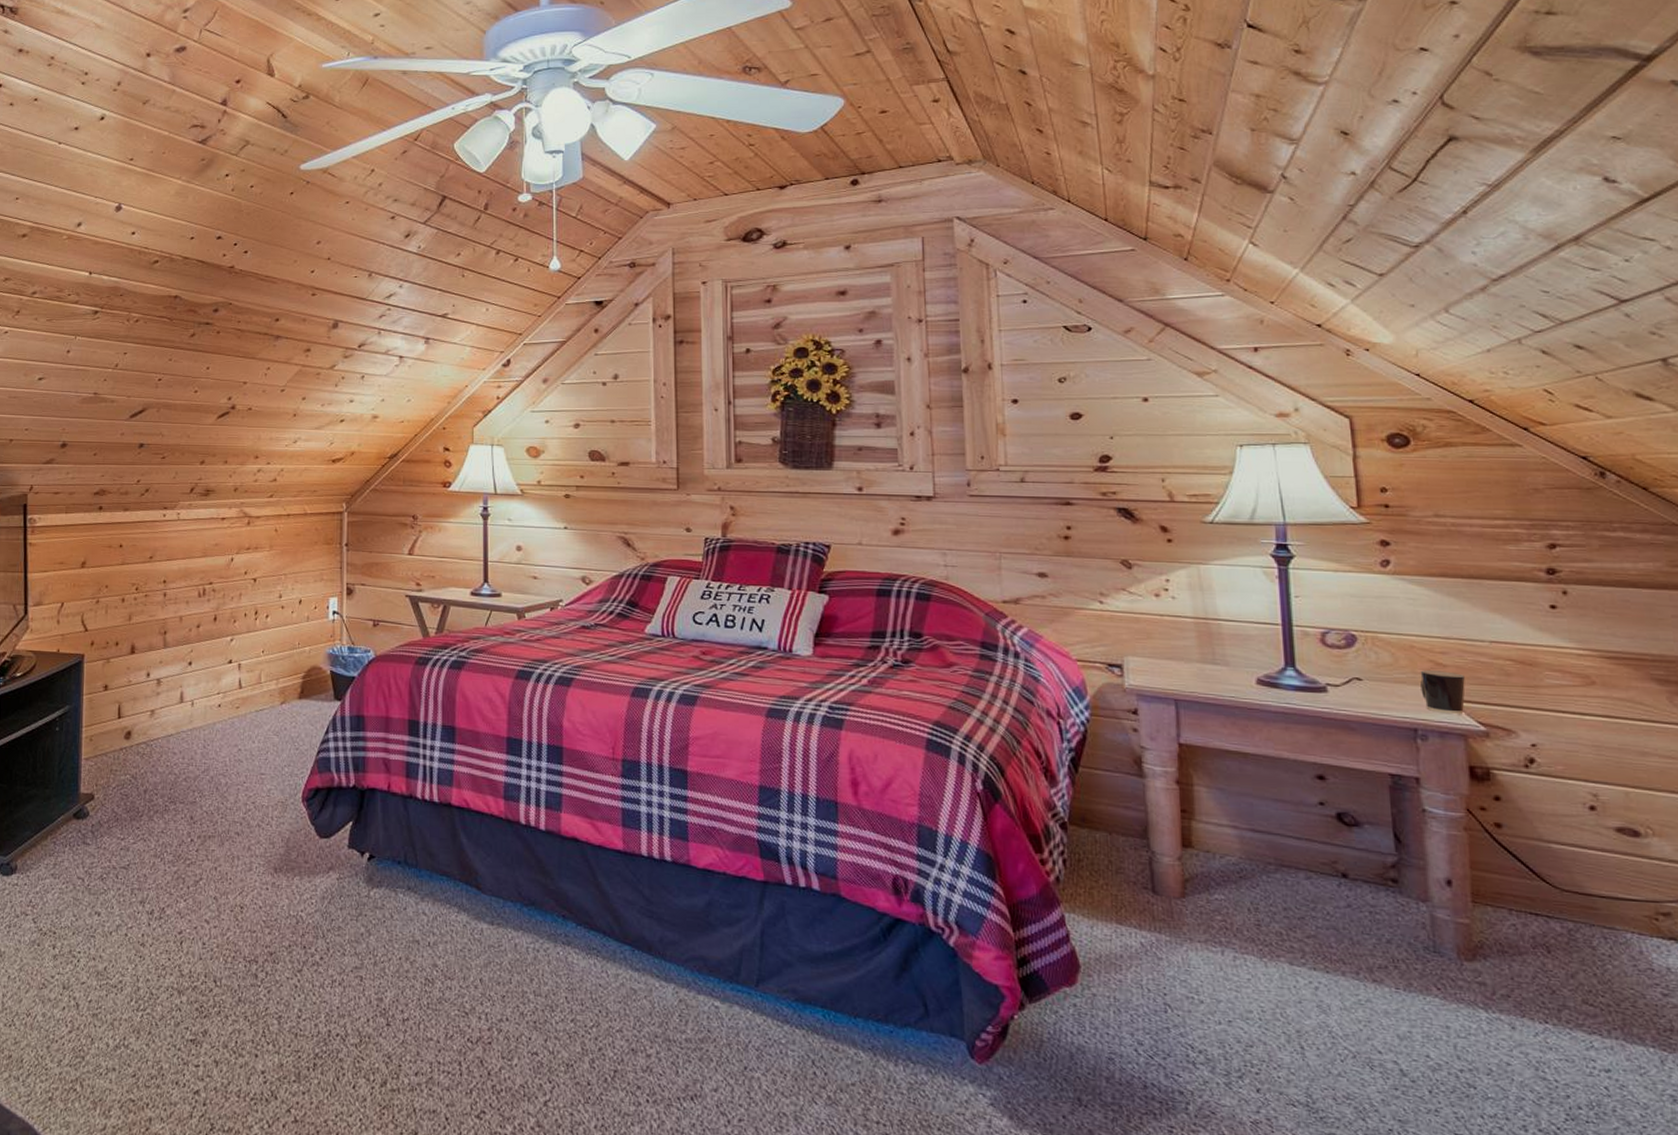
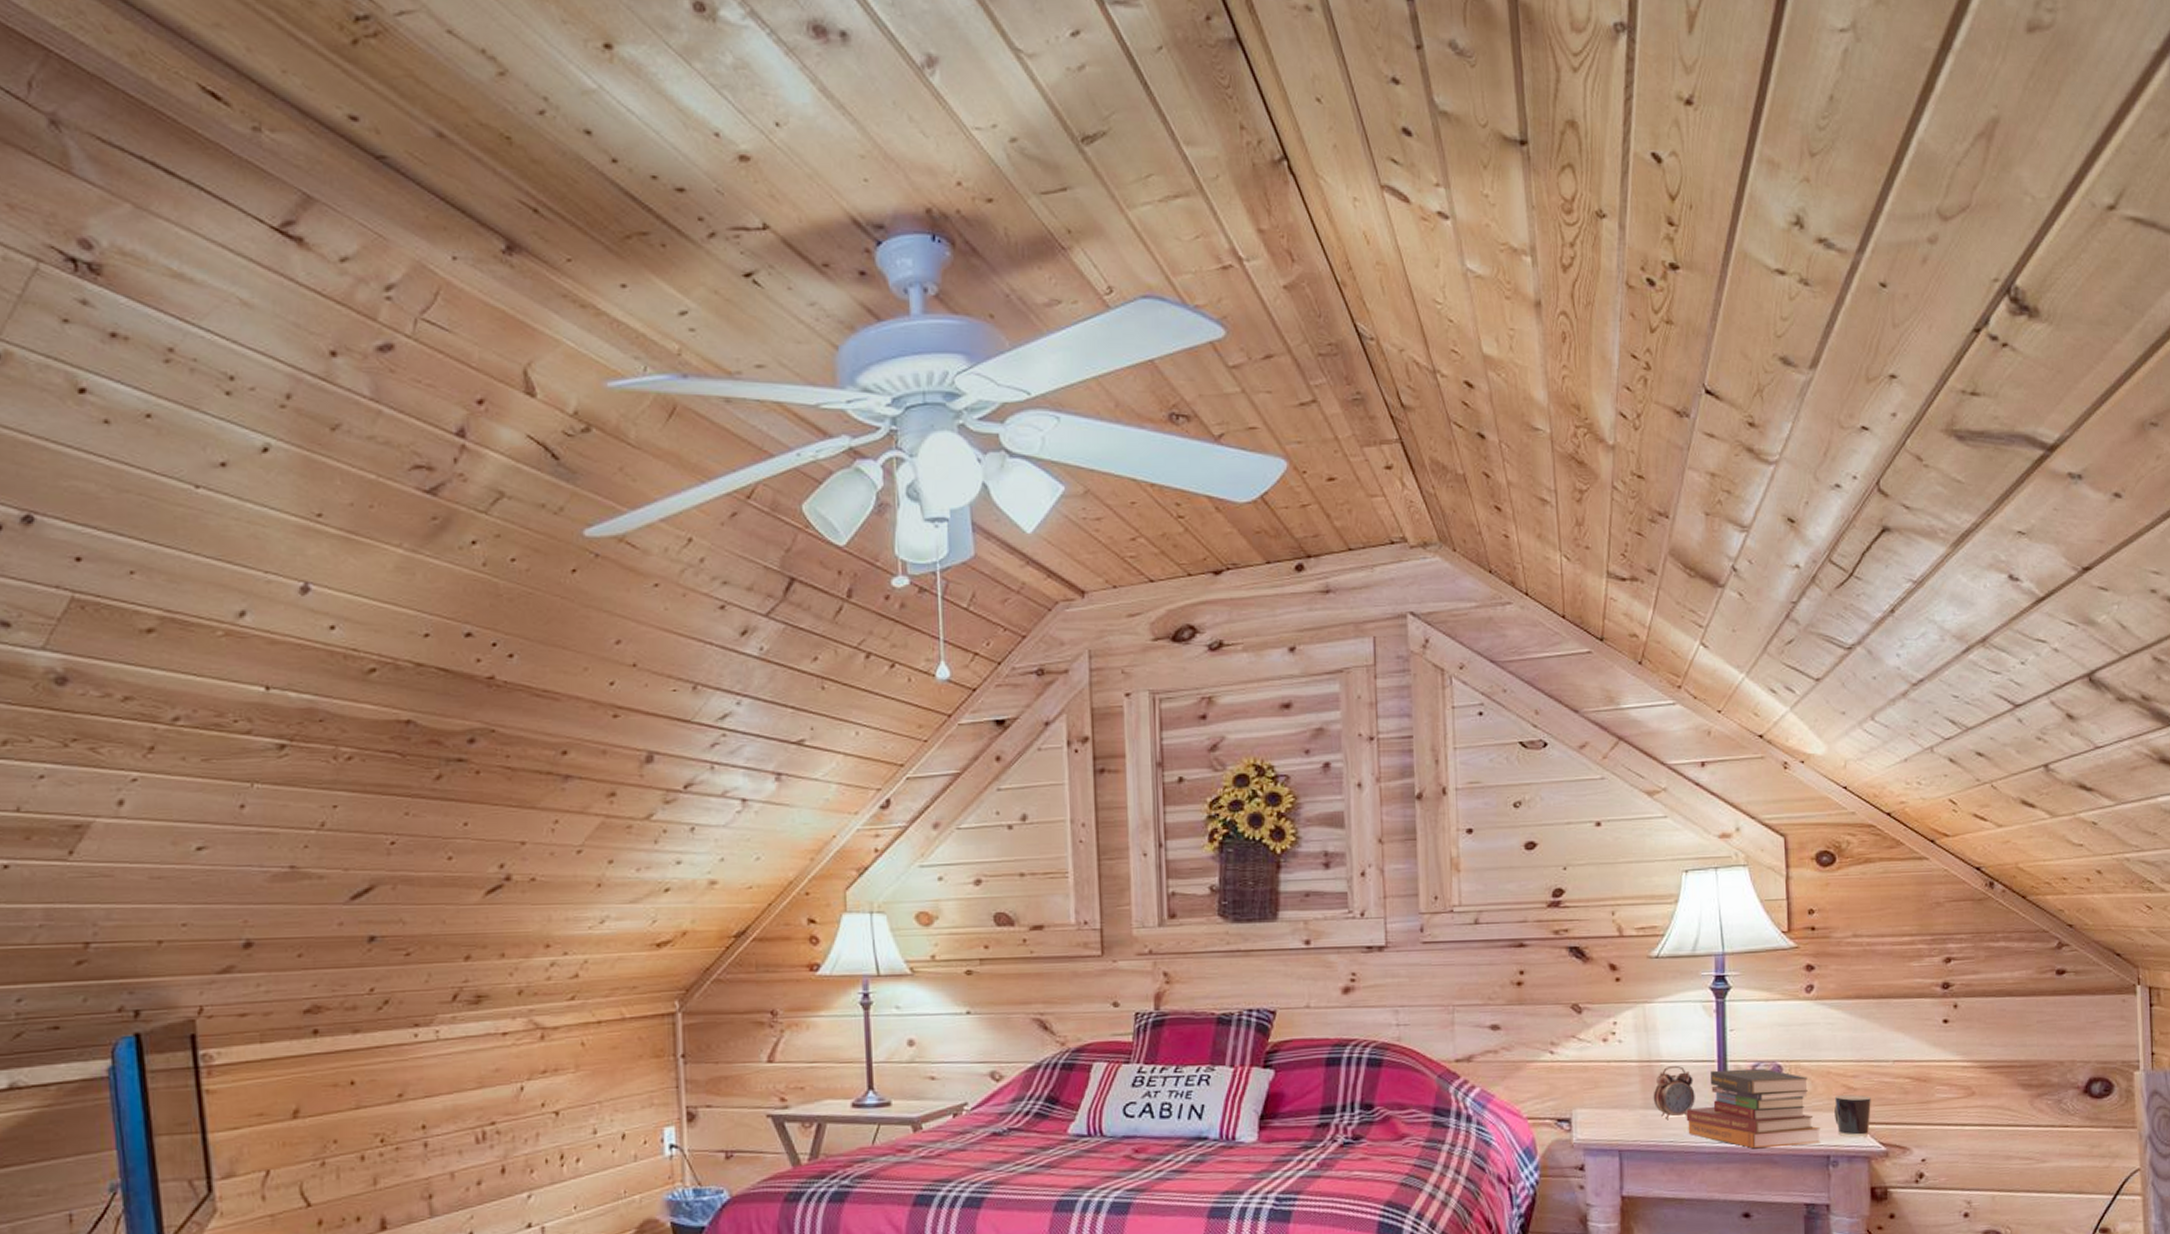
alarm clock: none [1210,624,1258,675] -> present [1653,1065,1695,1119]
books: none [1248,633,1406,716] -> present [1686,1069,1821,1149]

